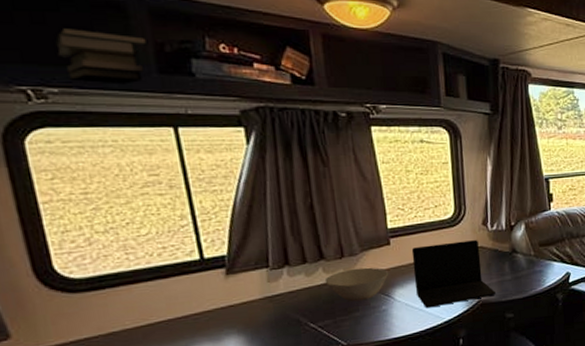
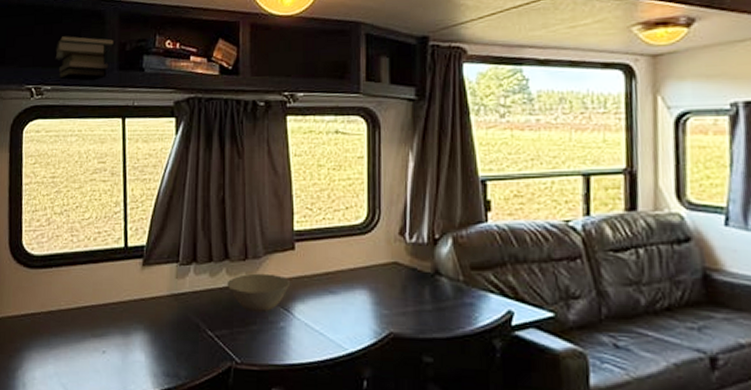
laptop: present [411,240,496,308] -> none [316,253,411,333]

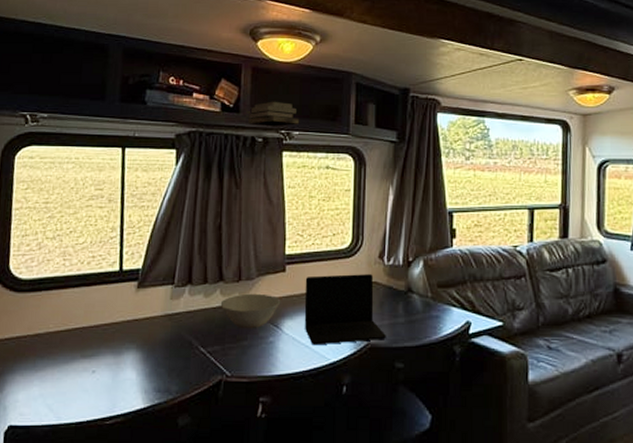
books: present [55,36,114,81] -> none [53,66,117,111]
books: none [246,59,304,89] -> present [246,101,300,127]
laptop: none [316,253,411,333] -> present [304,274,386,346]

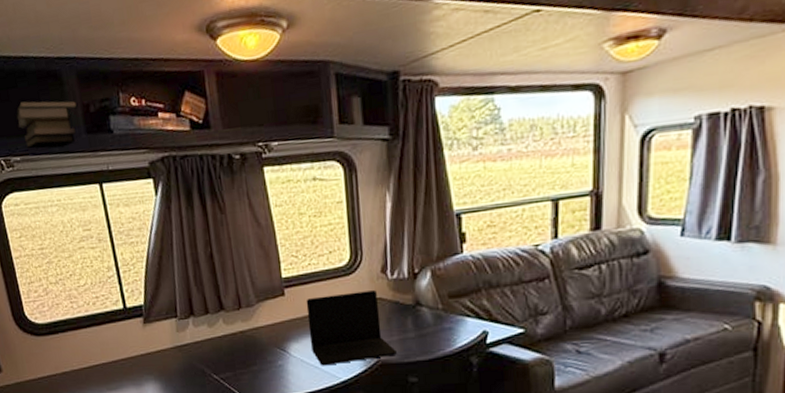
books: none [53,66,117,111] -> present [16,101,77,149]
bowl: present [220,293,281,329] -> none [225,319,284,355]
books: present [246,101,300,127] -> none [217,108,278,141]

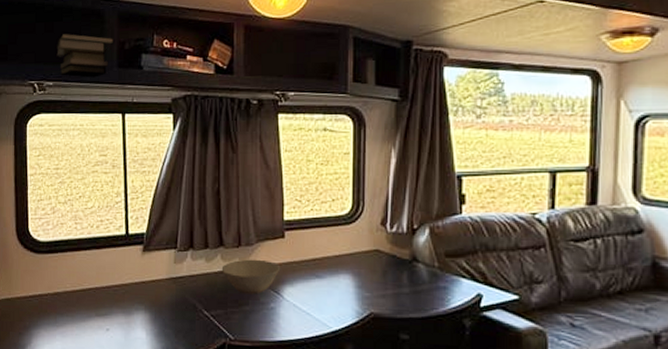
bowl: none [225,319,284,355] -> present [221,259,281,295]
laptop: present [306,290,397,366] -> none [304,241,390,313]

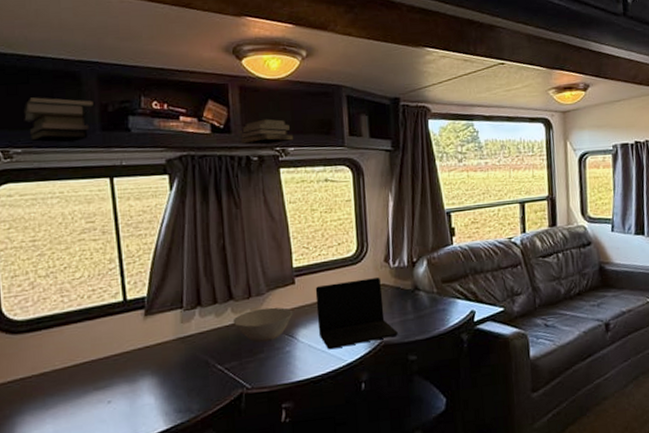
books: none [240,60,295,88] -> present [238,118,294,145]
laptop: none [304,241,390,313] -> present [315,277,398,350]

